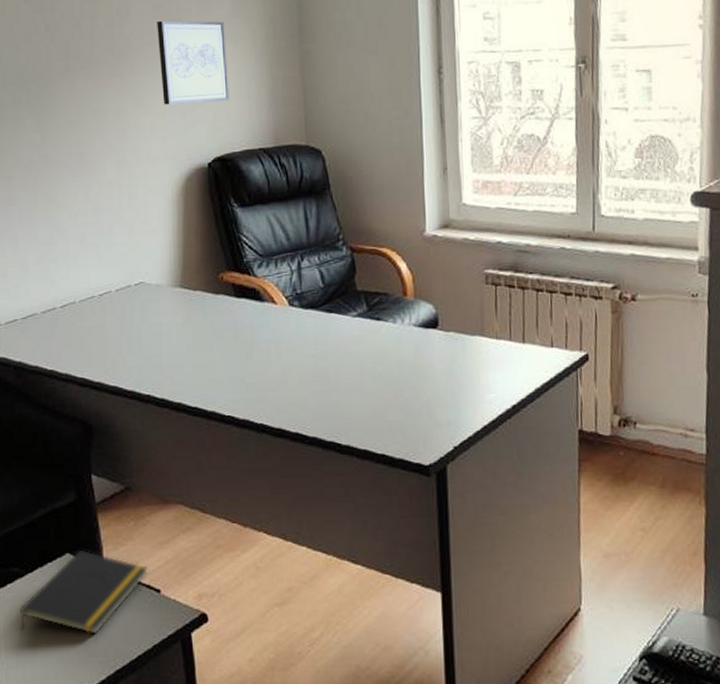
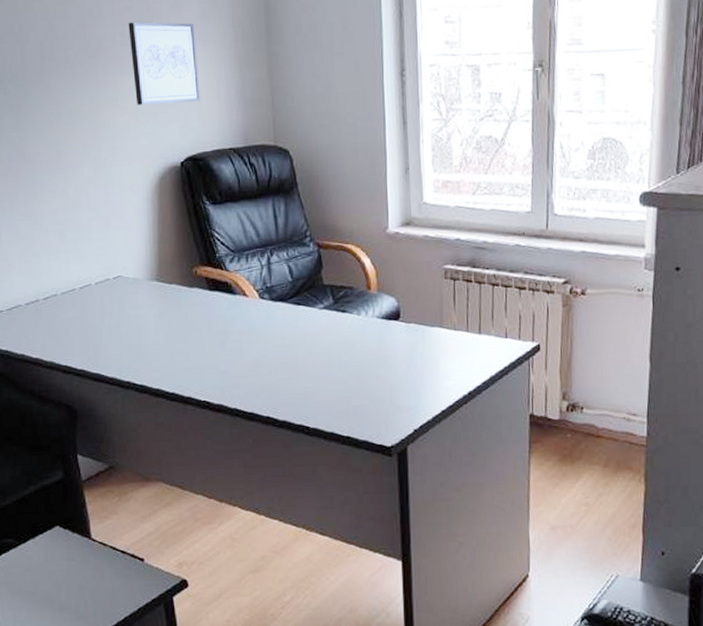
notepad: present [19,549,149,635] -> none [14,522,133,599]

